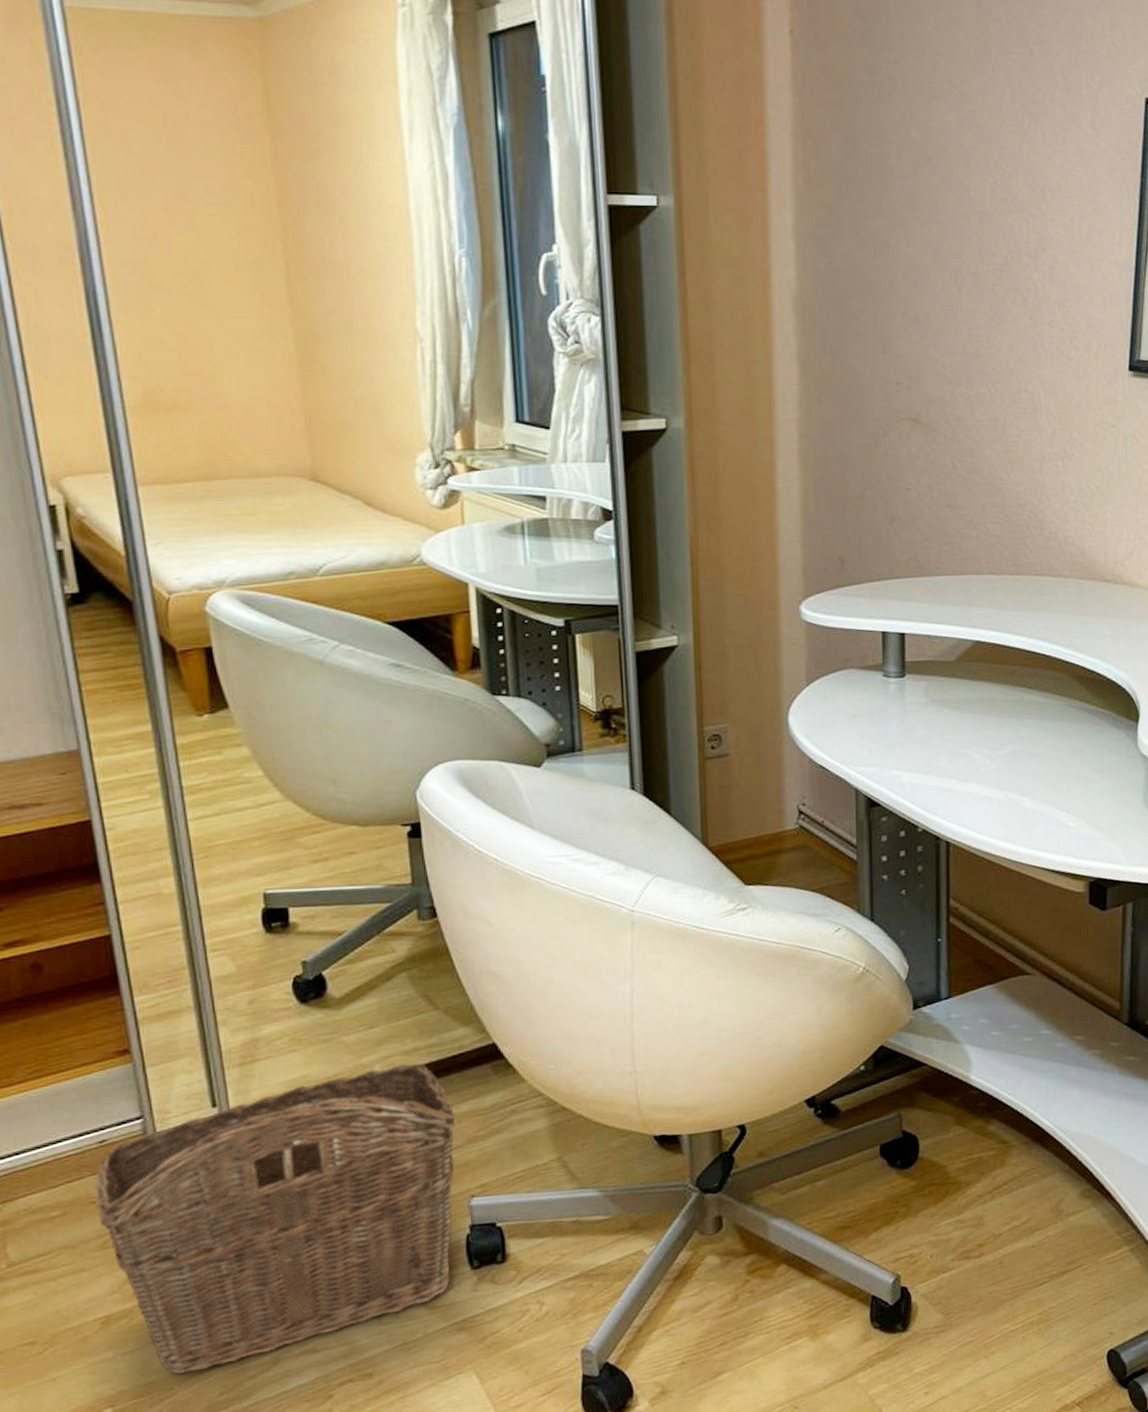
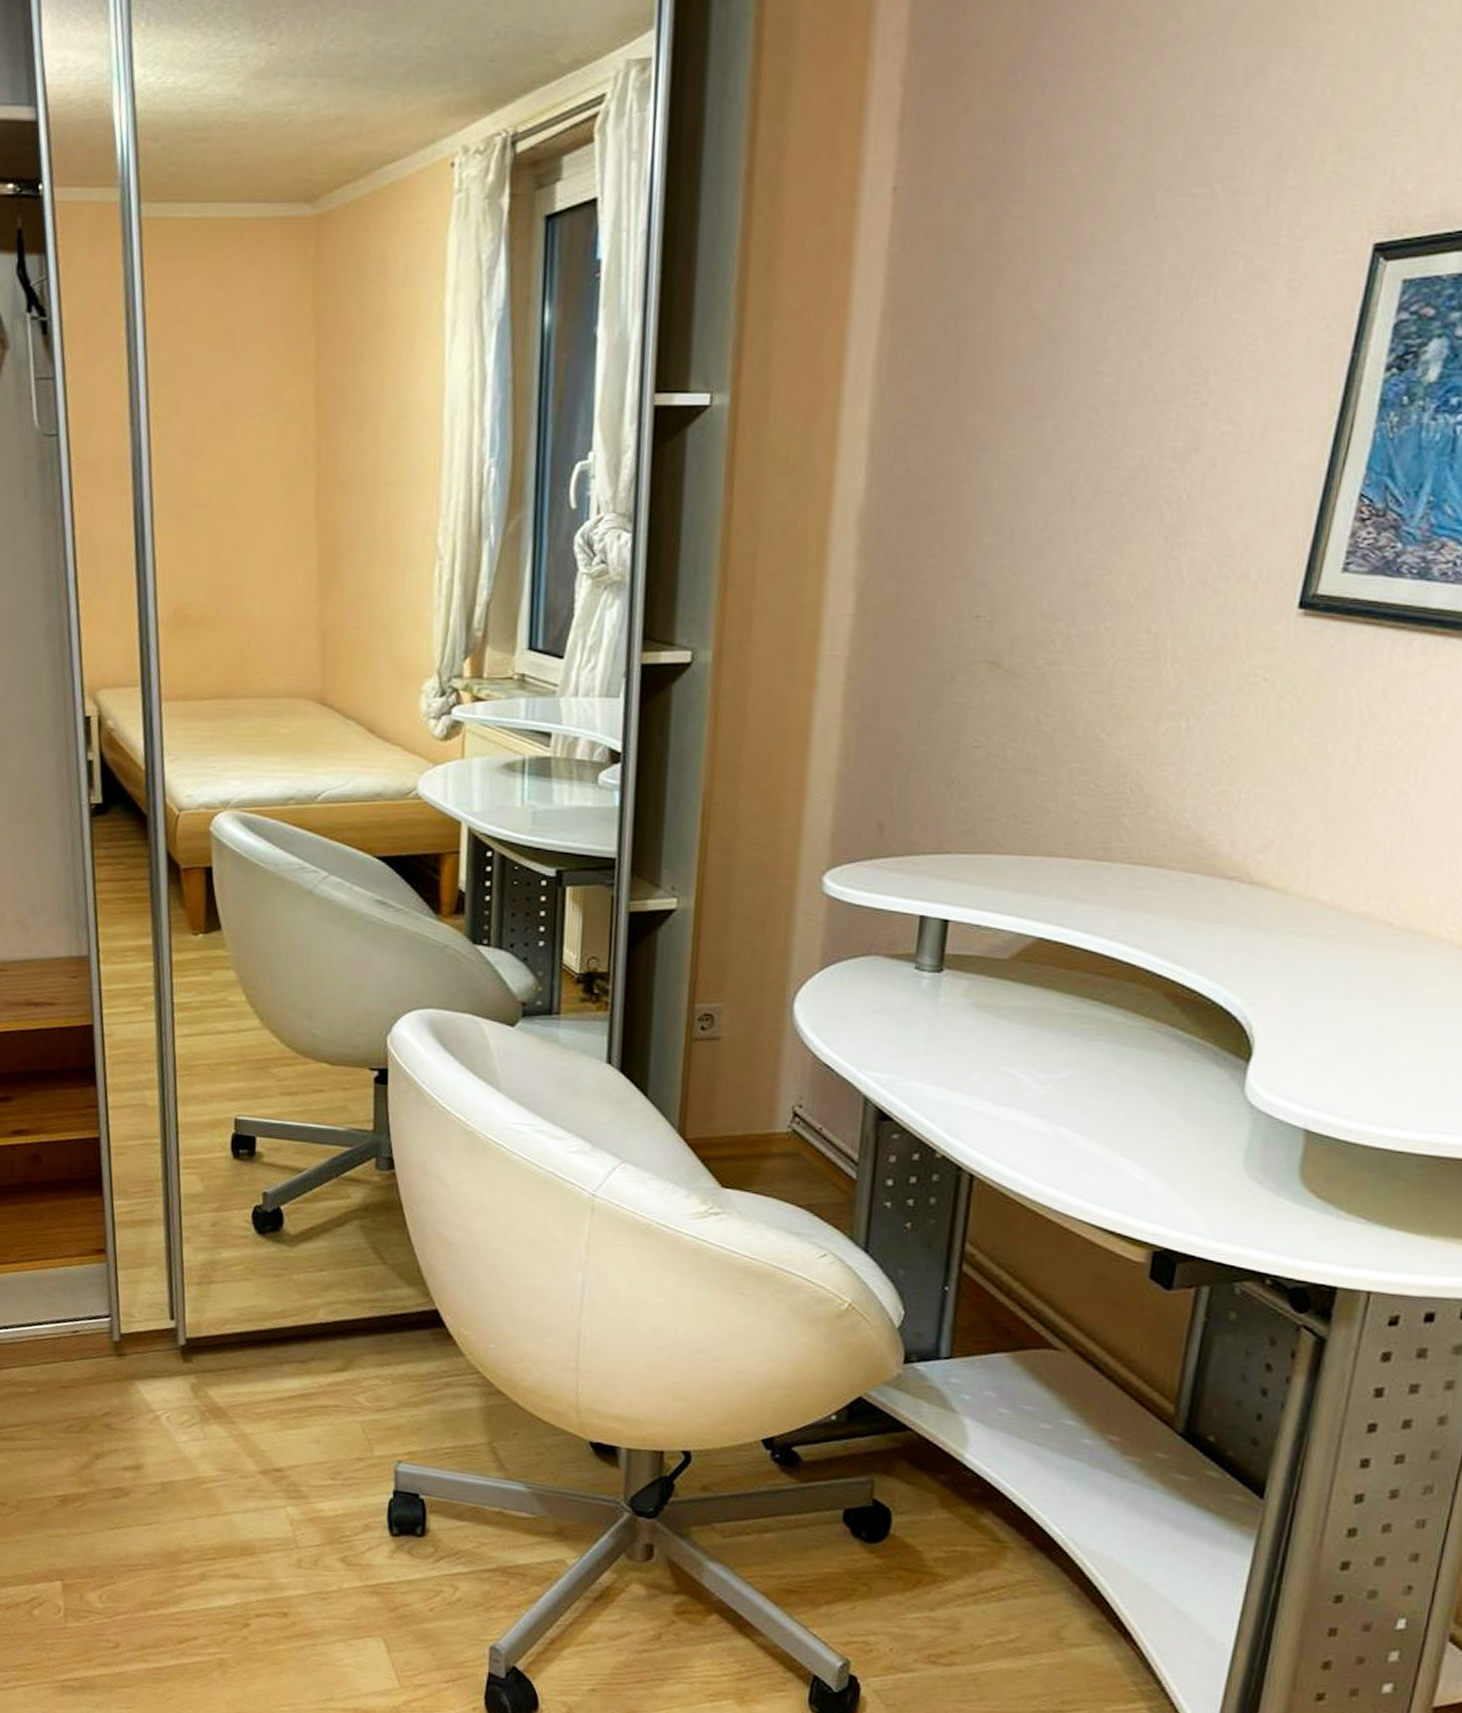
wicker basket: present [94,1063,456,1374] -> none [64,1312,392,1569]

